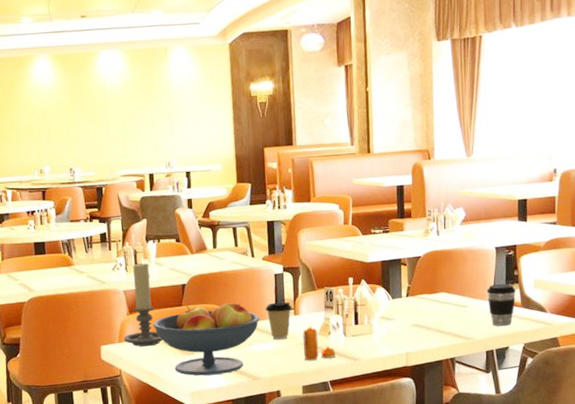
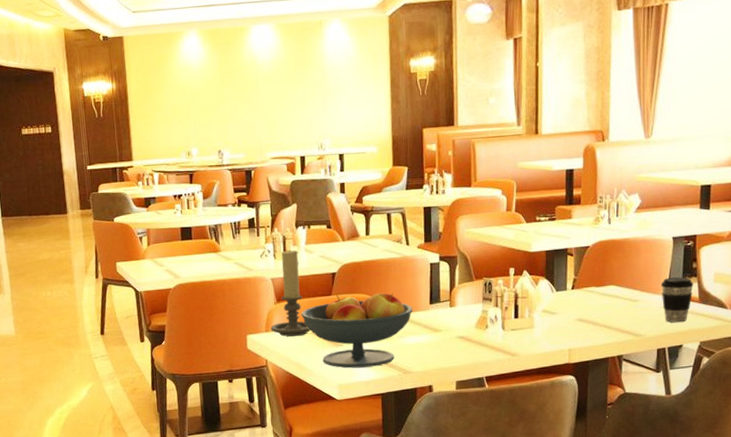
coffee cup: present [265,301,292,340] -> none [419,292,448,332]
pepper shaker: present [302,326,335,361] -> none [457,318,492,355]

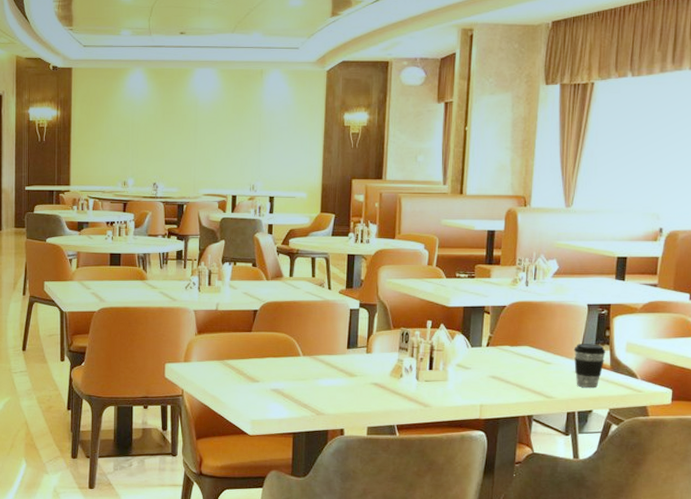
candle holder: present [270,250,312,337] -> none [189,284,229,368]
fruit bowl: present [300,293,413,368] -> none [220,332,330,405]

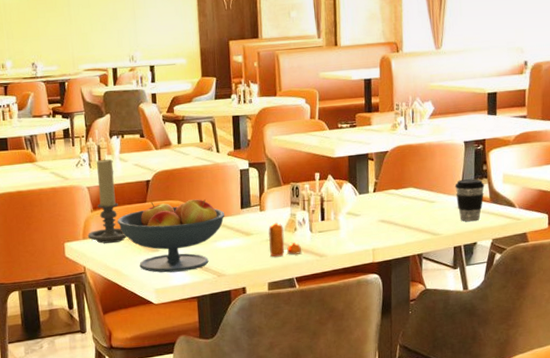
candle holder: none [189,284,229,368] -> present [88,159,128,244]
fruit bowl: none [220,332,330,405] -> present [117,199,225,273]
pepper shaker: none [372,366,405,402] -> present [268,222,301,257]

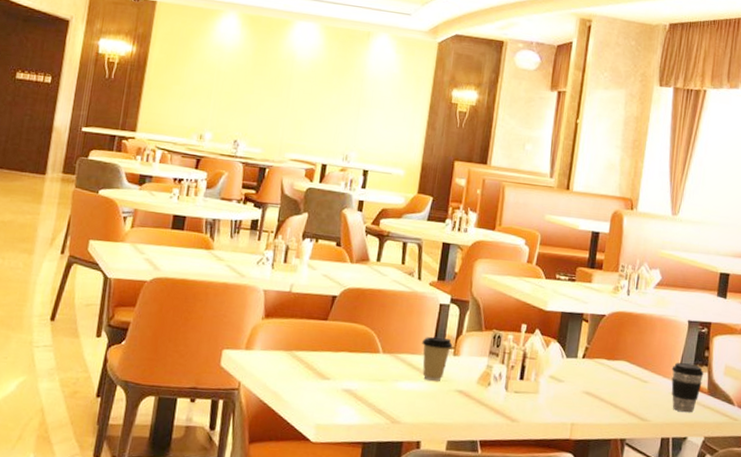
candle holder: present [88,159,128,244] -> none [252,261,300,361]
fruit bowl: present [117,199,225,273] -> none [289,321,414,410]
coffee cup: none [231,197,258,236] -> present [422,336,453,381]
pepper shaker: present [268,222,301,257] -> none [455,371,492,414]

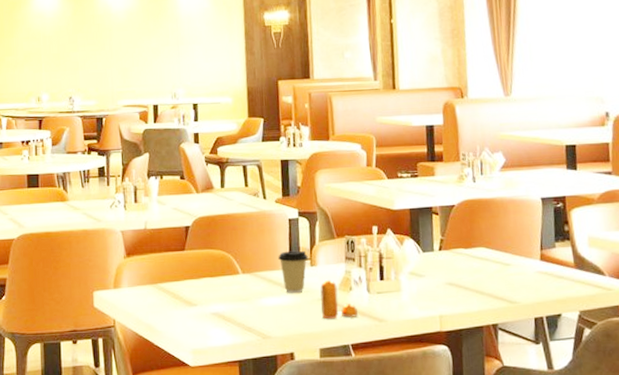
pepper shaker: none [455,371,492,414] -> present [320,279,358,320]
coffee cup: present [671,362,704,413] -> none [532,240,567,290]

